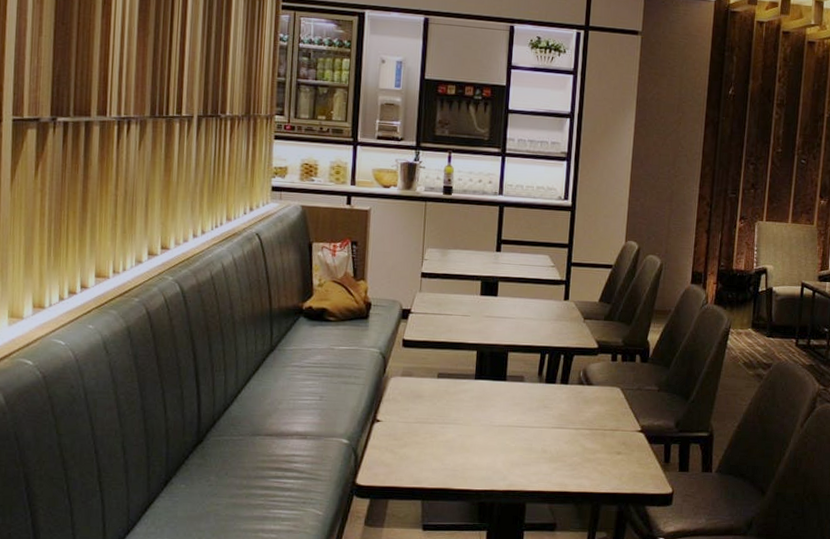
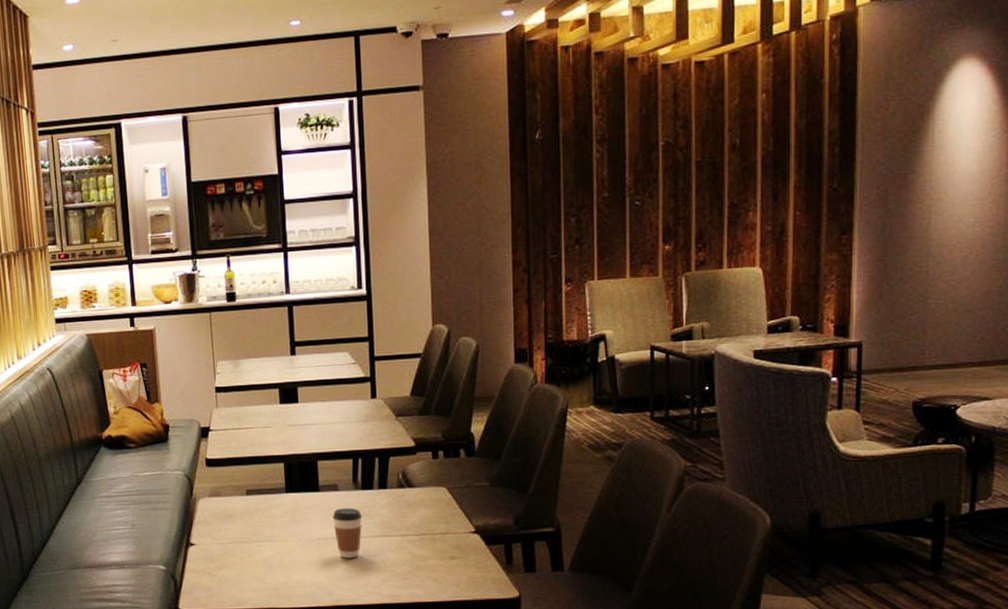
coffee cup: none [515,398,543,447] -> present [332,508,363,559]

